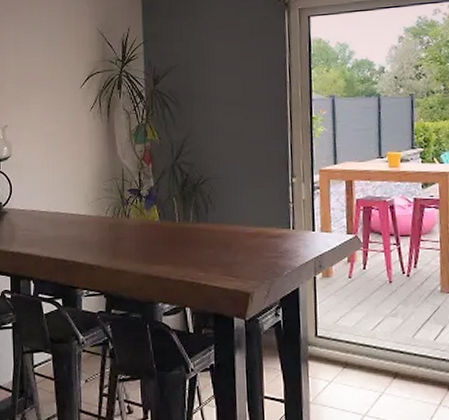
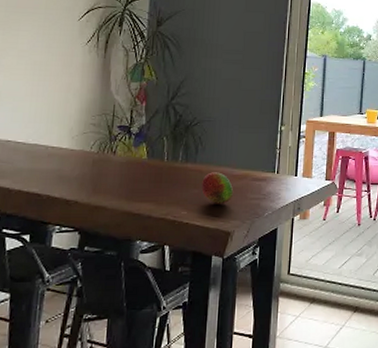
fruit: none [215,231,249,264] -> present [201,172,234,204]

